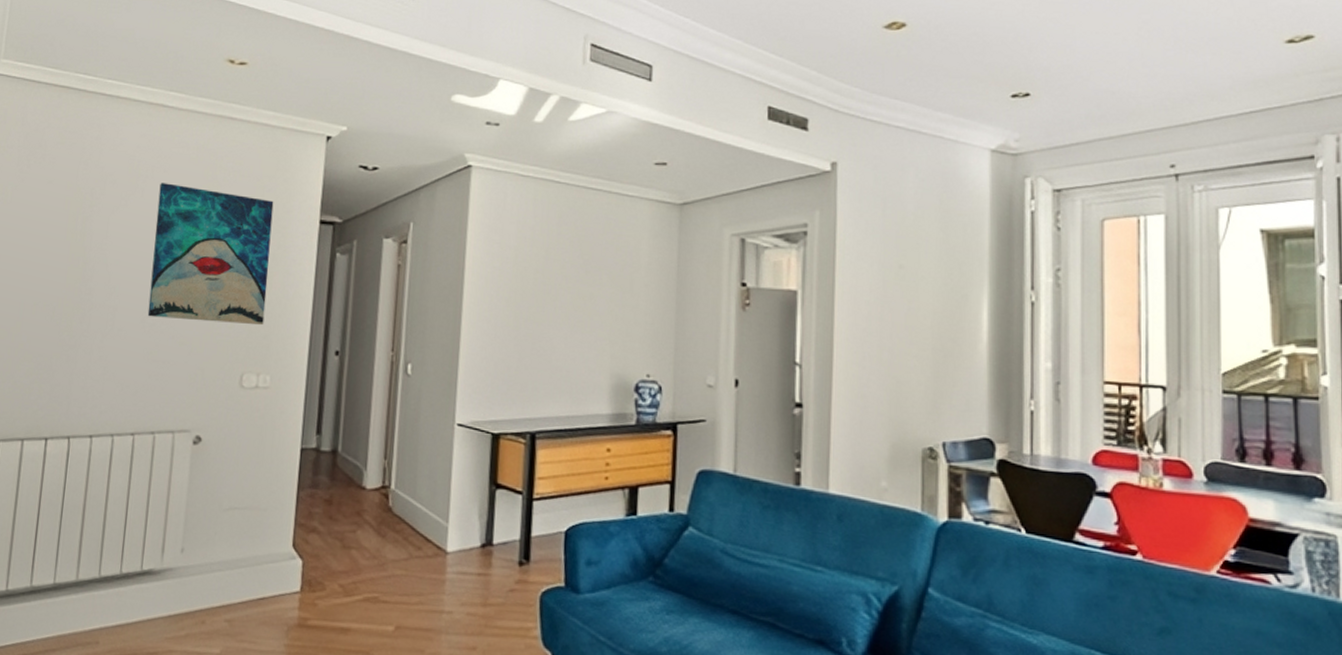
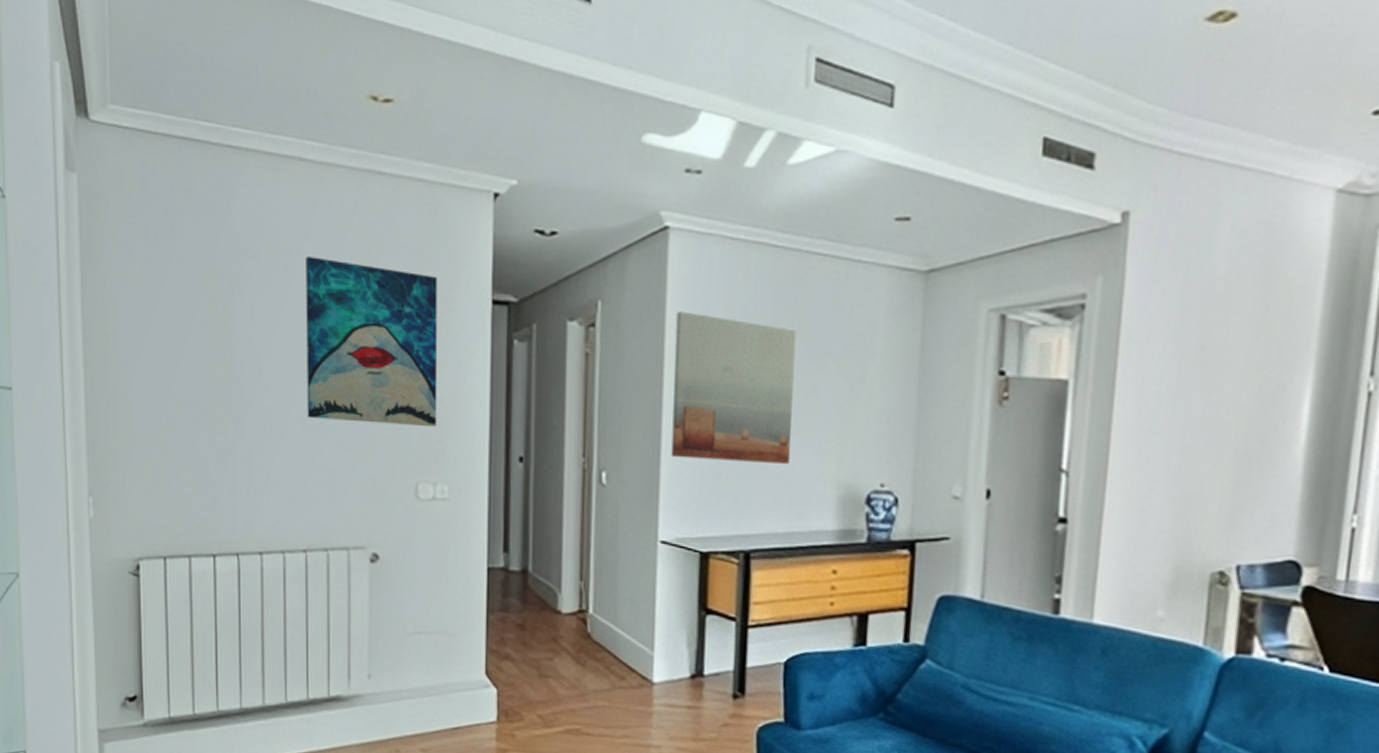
wall art: none [469,232,576,358] -> present [671,311,796,464]

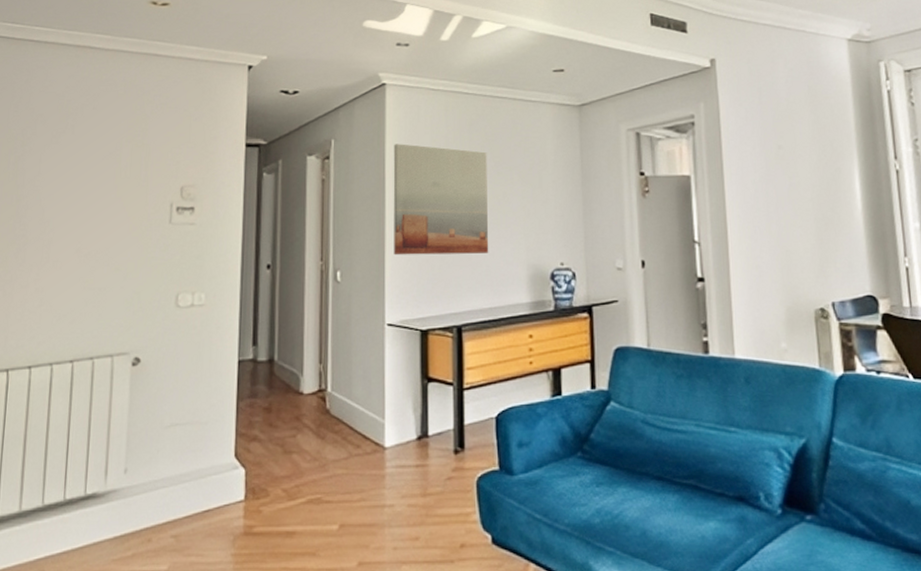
wall art: present [306,257,438,428] -> none [82,119,201,247]

